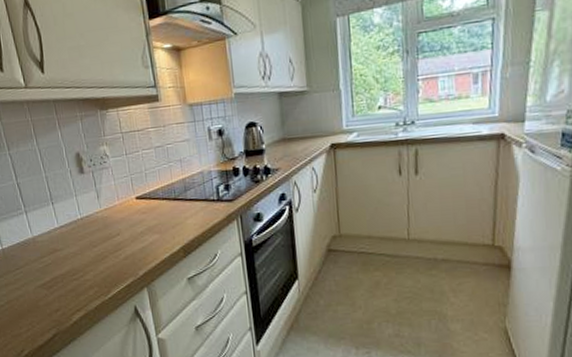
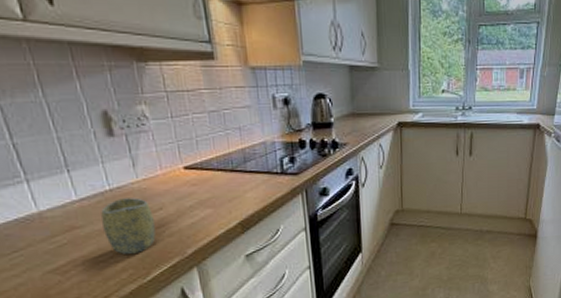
cup: none [74,225,115,274] -> present [101,198,156,254]

